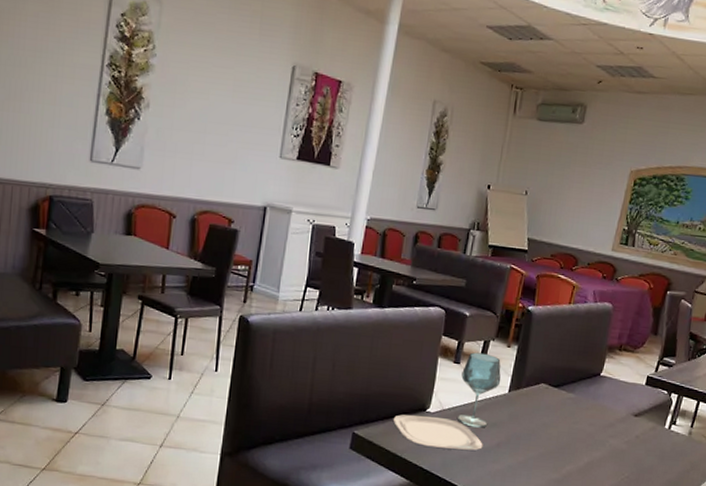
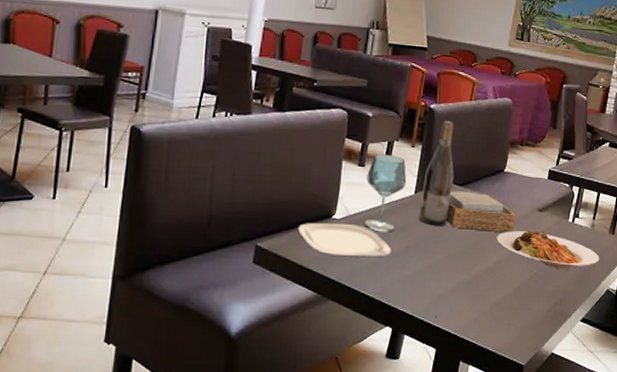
wine bottle: none [511,322,551,425] -> present [418,120,454,226]
napkin holder: none [539,391,610,436] -> present [446,191,516,233]
salad: none [589,433,696,475] -> present [497,229,600,270]

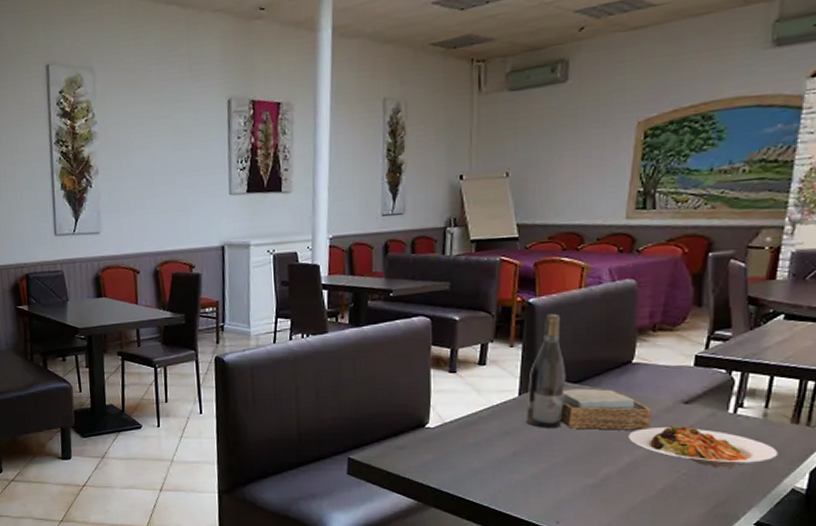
plate: present [297,222,391,258] -> none [389,431,497,465]
wine glass: present [363,154,407,232] -> none [460,357,508,438]

